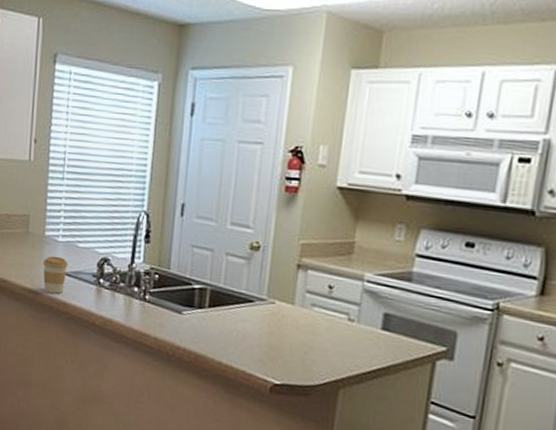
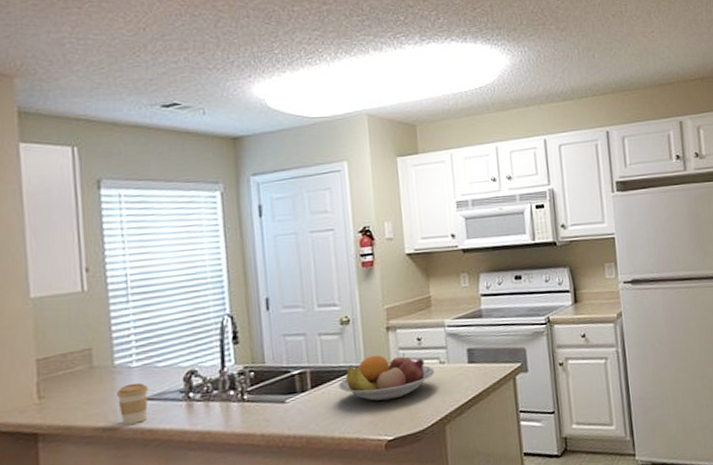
fruit bowl: none [235,290,341,344] -> present [339,352,435,401]

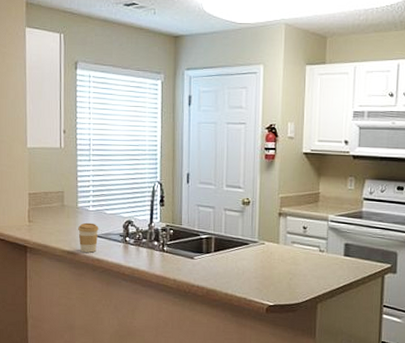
fruit bowl: present [339,352,435,401] -> none [235,234,315,274]

